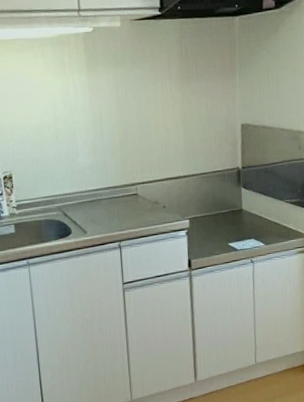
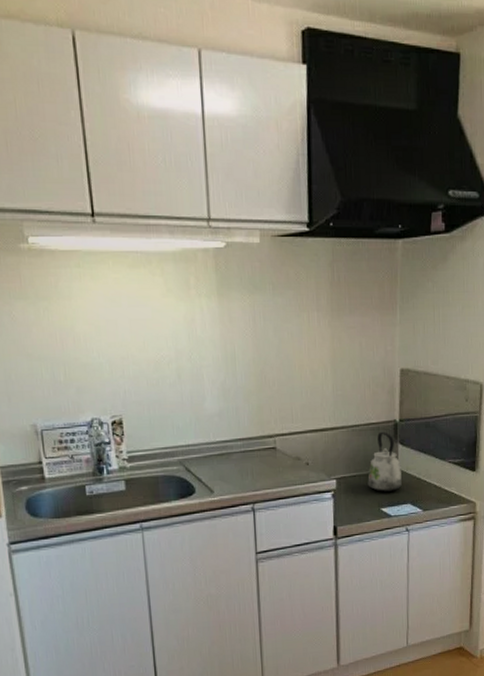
kettle: none [216,177,246,229] -> present [367,431,402,492]

